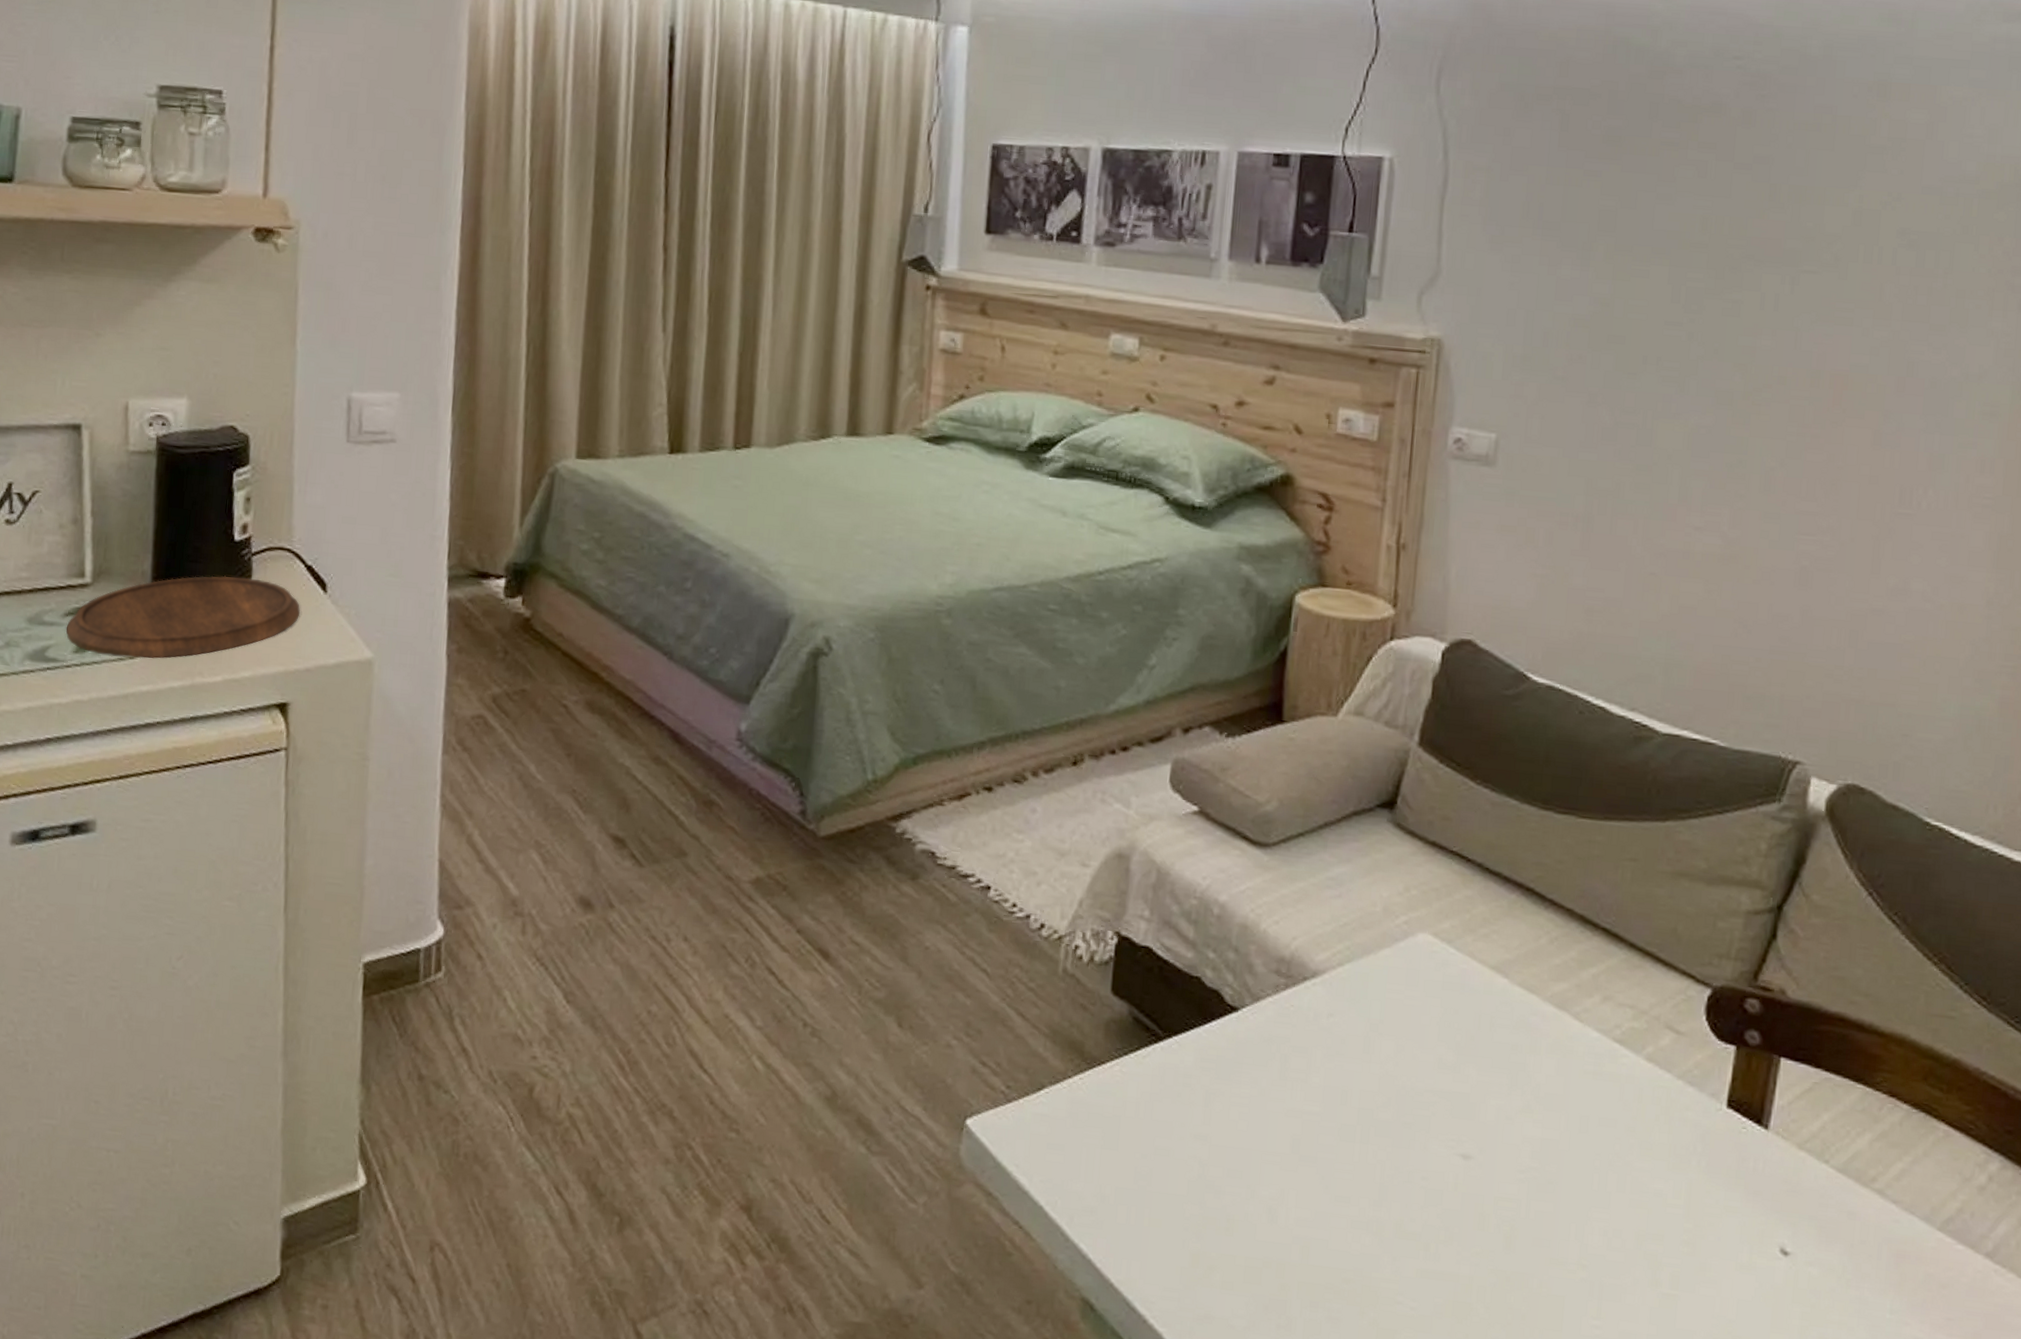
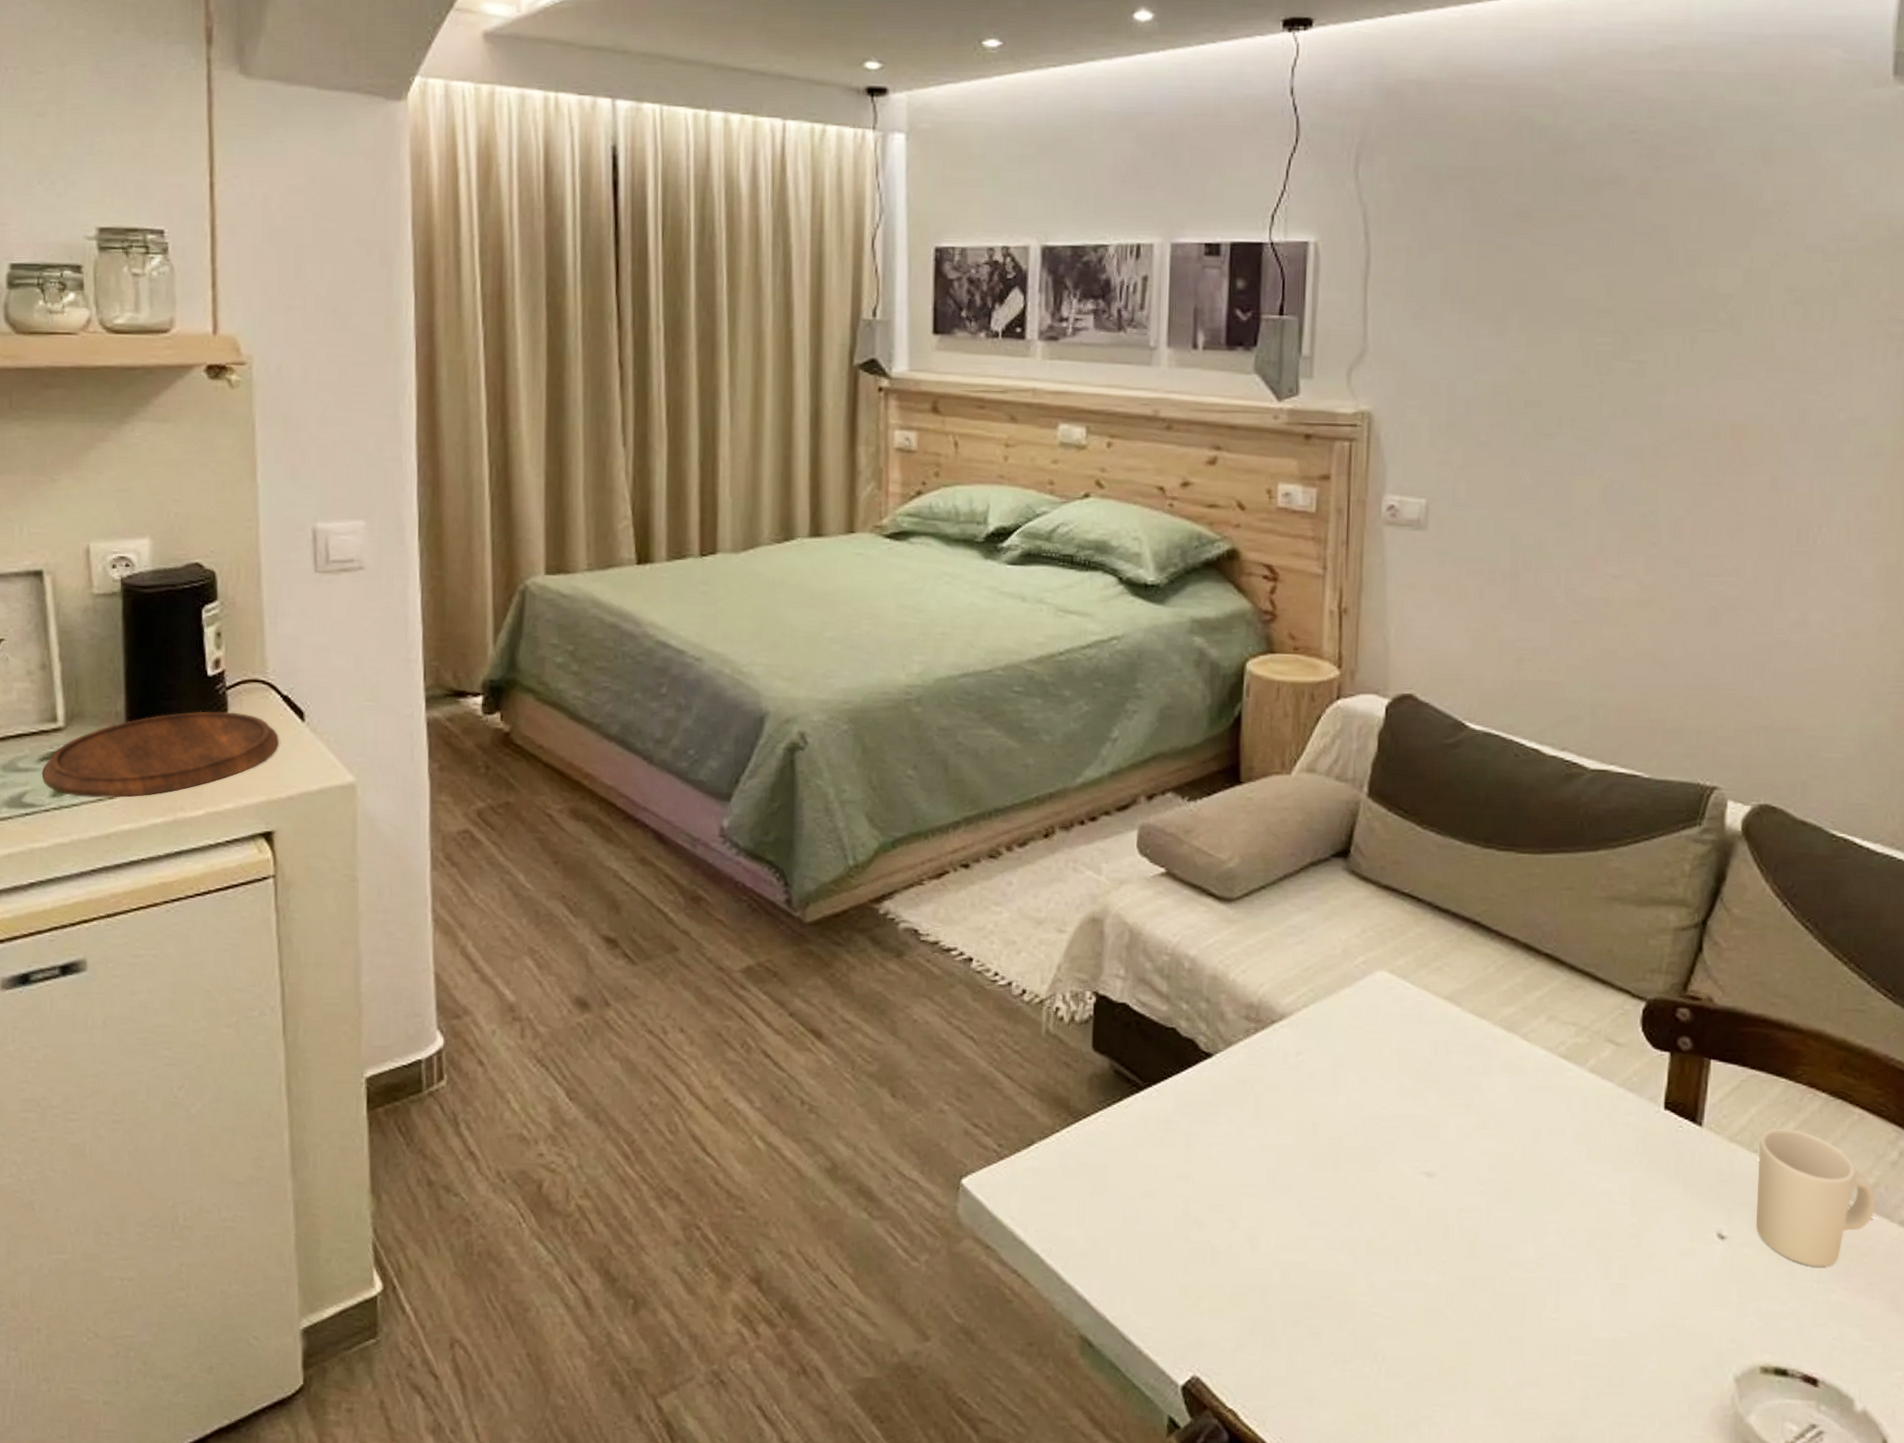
mug: none [1824,1138,1961,1296] -> present [1756,1128,1877,1267]

